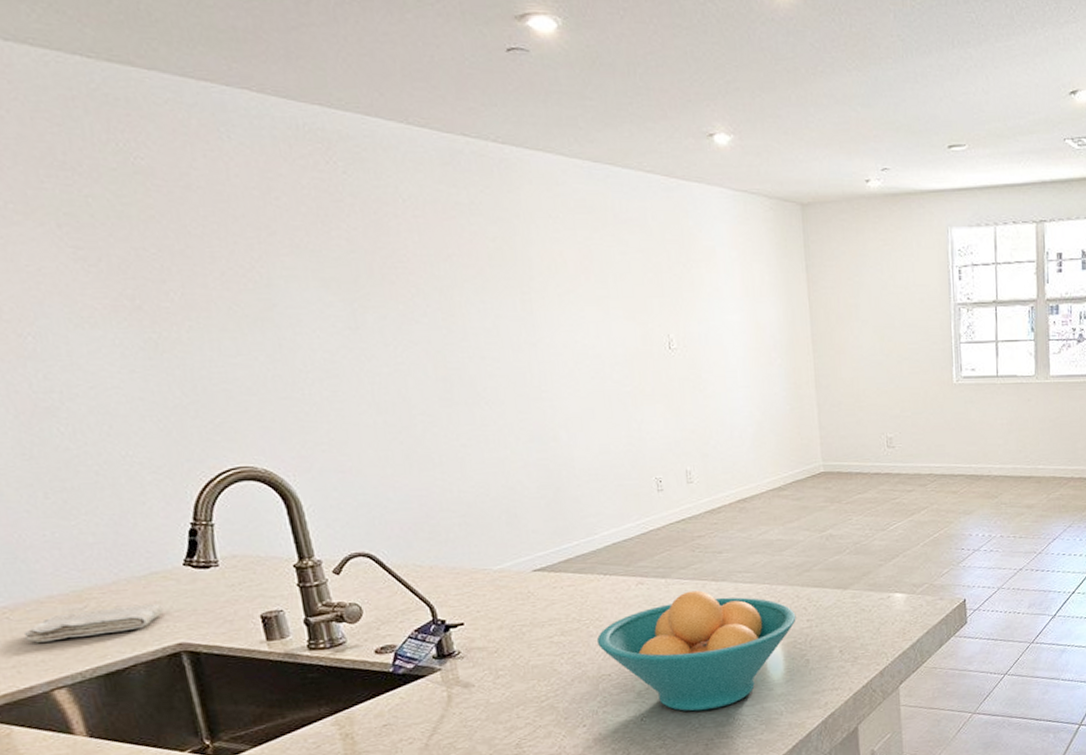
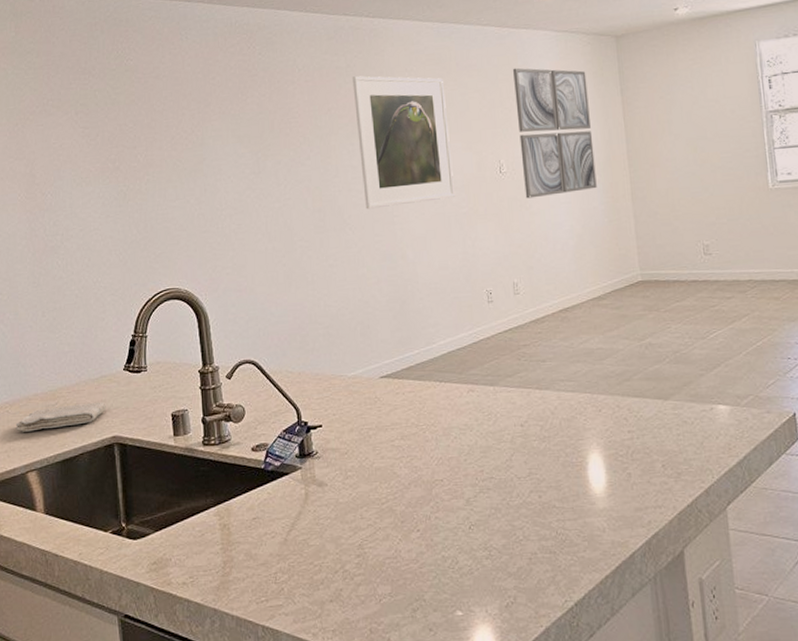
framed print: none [478,217,617,382] -> present [352,75,456,209]
fruit bowl: present [596,590,796,712] -> none [431,398,617,523]
wall art: none [683,228,778,380] -> present [513,67,597,199]

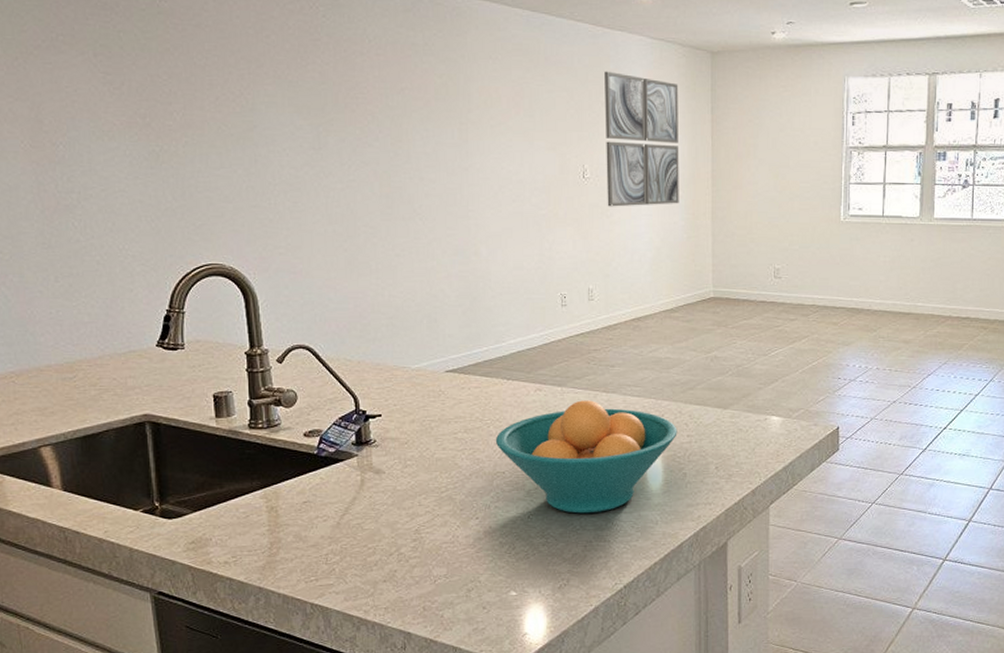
washcloth: present [15,402,106,432] -> none [24,378,136,405]
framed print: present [352,75,456,209] -> none [430,56,536,201]
fruit bowl: none [431,398,617,523] -> present [495,400,677,514]

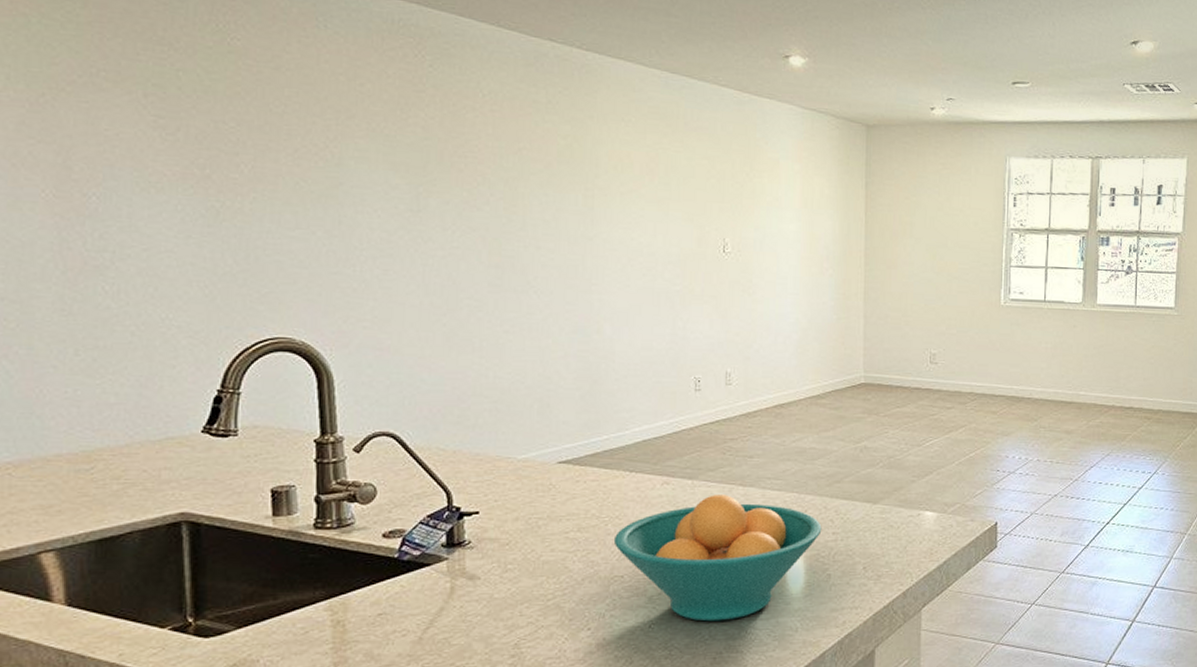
wall art: present [605,71,679,207] -> none [749,139,831,285]

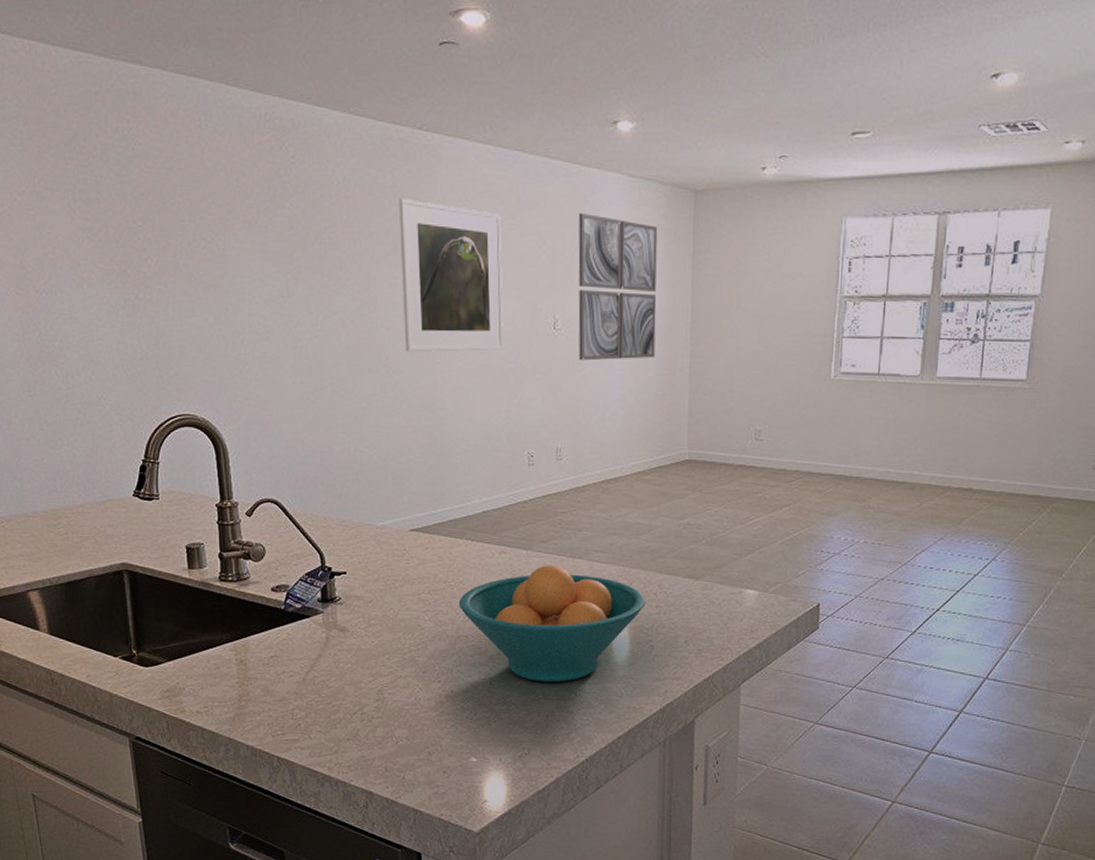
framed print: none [553,115,669,273] -> present [398,199,504,353]
wall art: none [749,139,831,285] -> present [578,212,658,361]

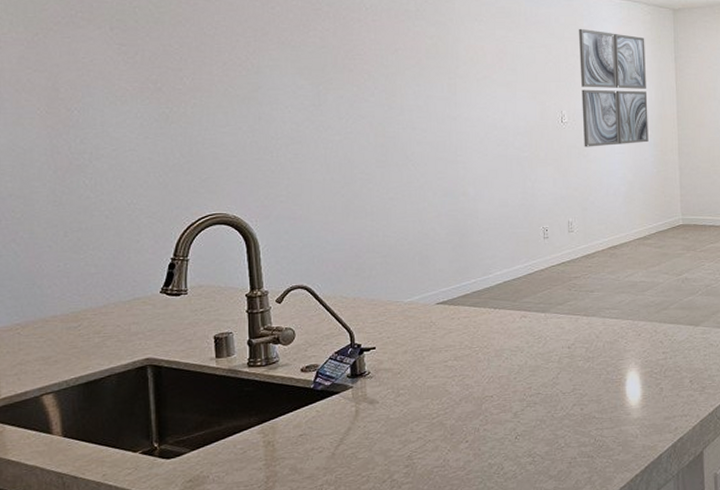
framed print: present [398,199,504,353] -> none [421,21,519,148]
fruit bowl: present [458,565,646,683] -> none [483,324,654,432]

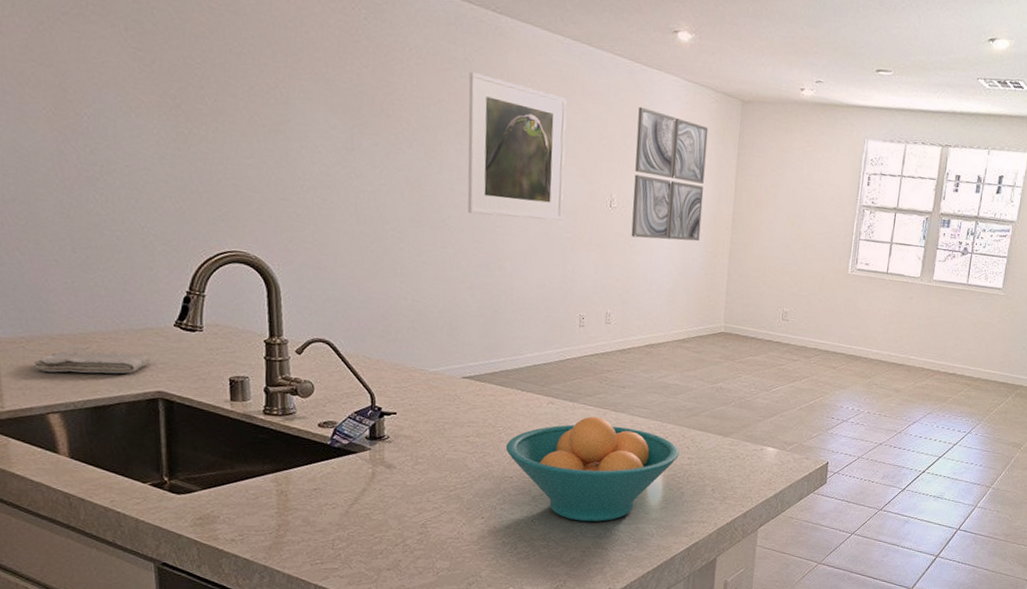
washcloth: none [28,324,139,354] -> present [33,350,151,374]
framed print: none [421,21,519,148] -> present [467,72,567,221]
fruit bowl: none [483,324,654,432] -> present [505,416,679,522]

